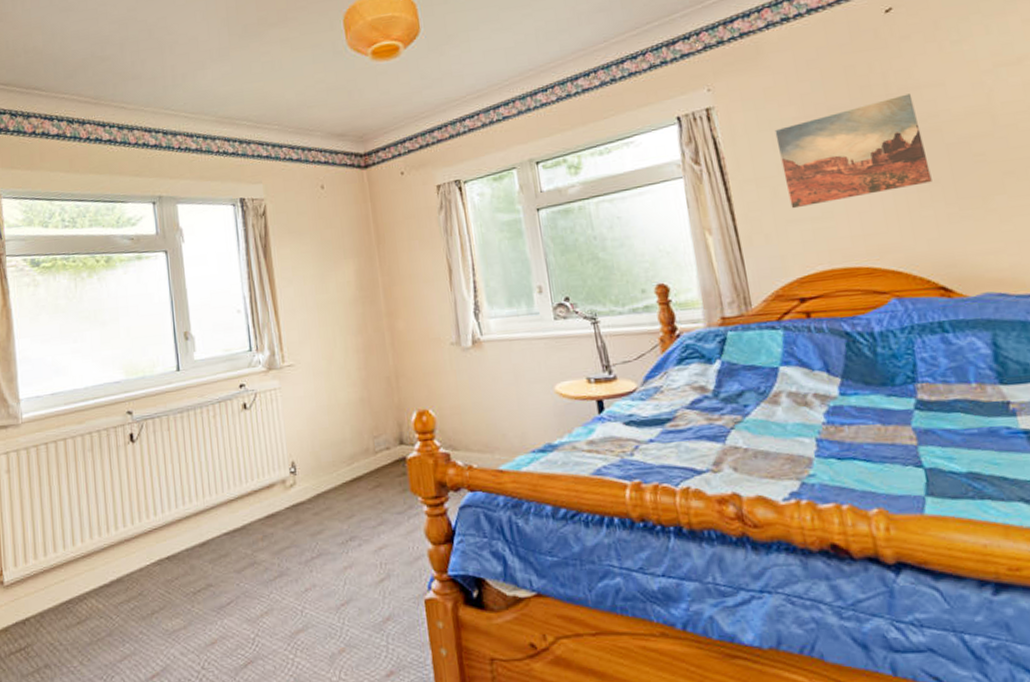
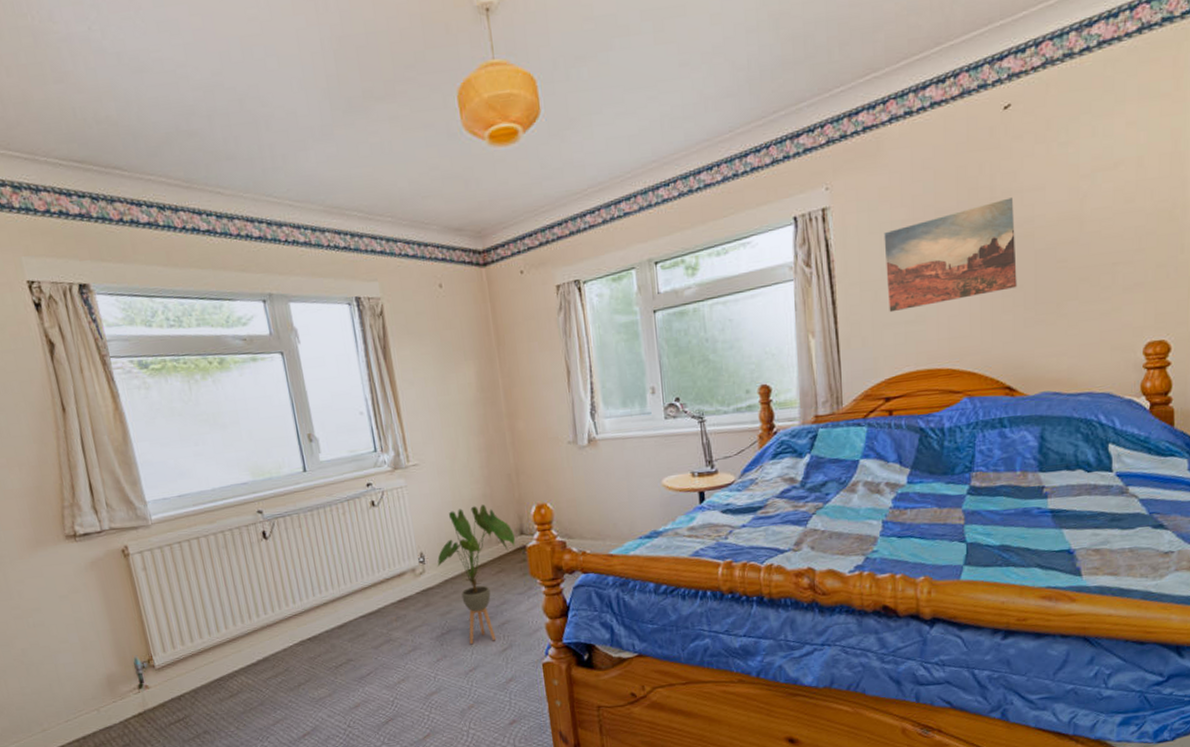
house plant: none [309,410,395,572] -> present [437,504,516,644]

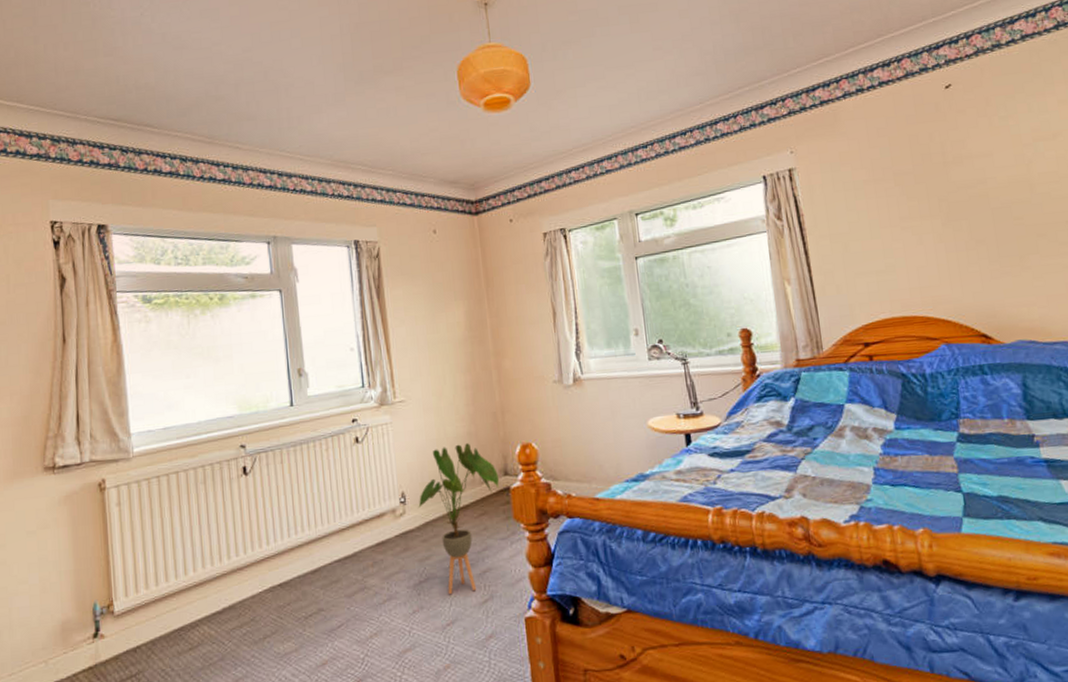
wall art: present [884,197,1017,313] -> none [848,162,979,263]

